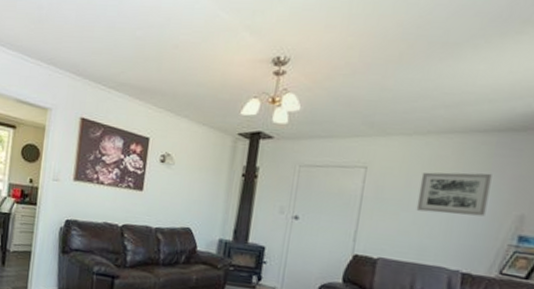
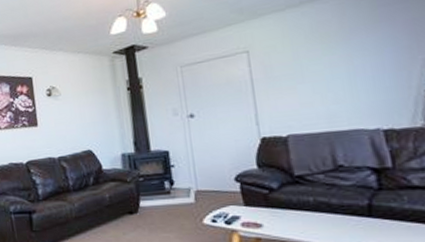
wall art: present [416,172,492,217] -> none [307,24,389,80]

